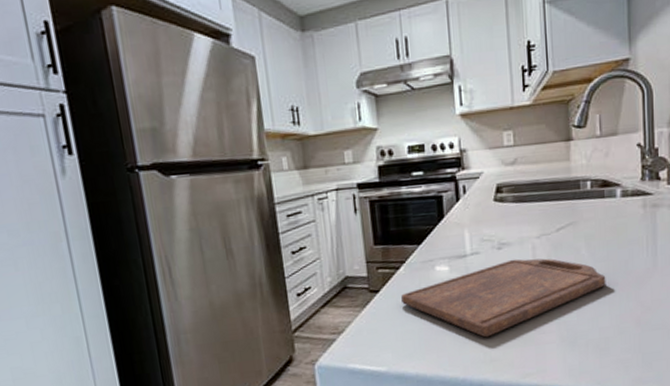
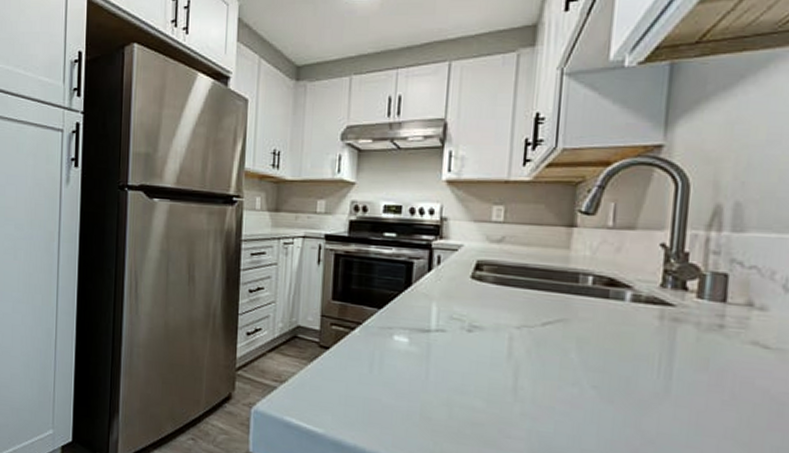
cutting board: present [401,258,606,338] -> none [351,345,598,426]

